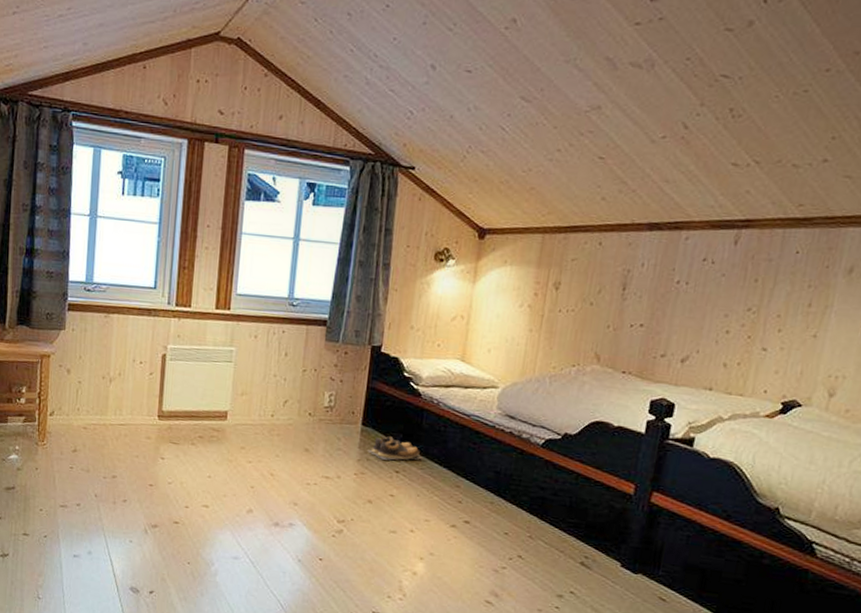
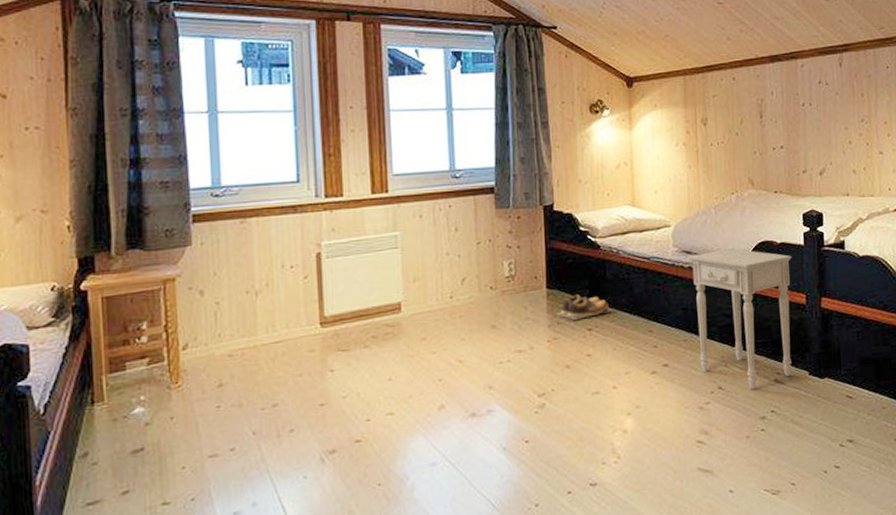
nightstand: none [503,420,628,566] -> present [686,248,792,389]

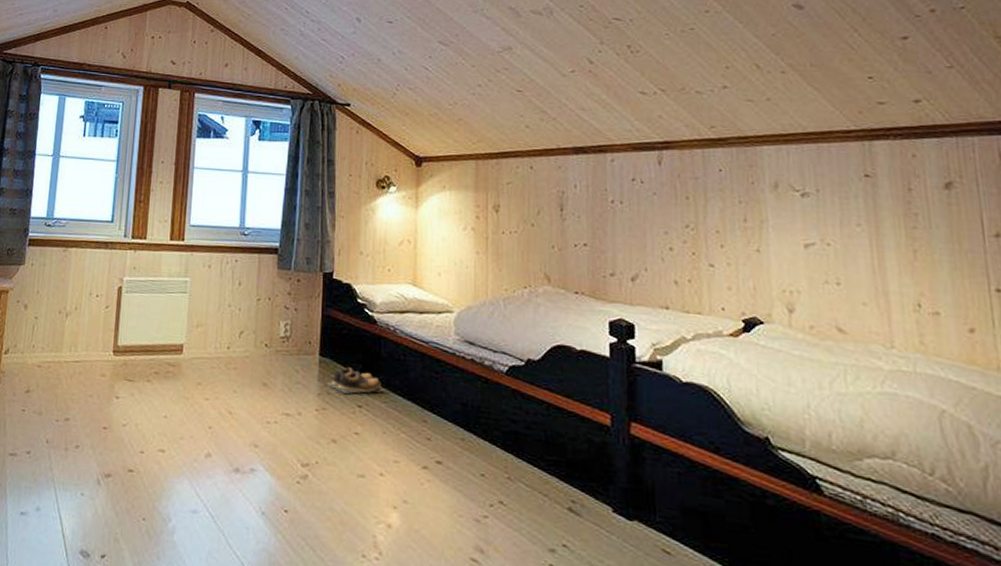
nightstand: present [686,248,792,389] -> none [469,346,595,513]

